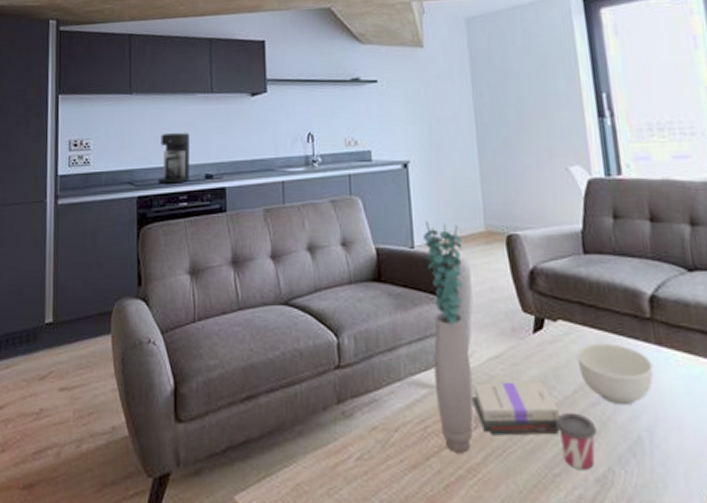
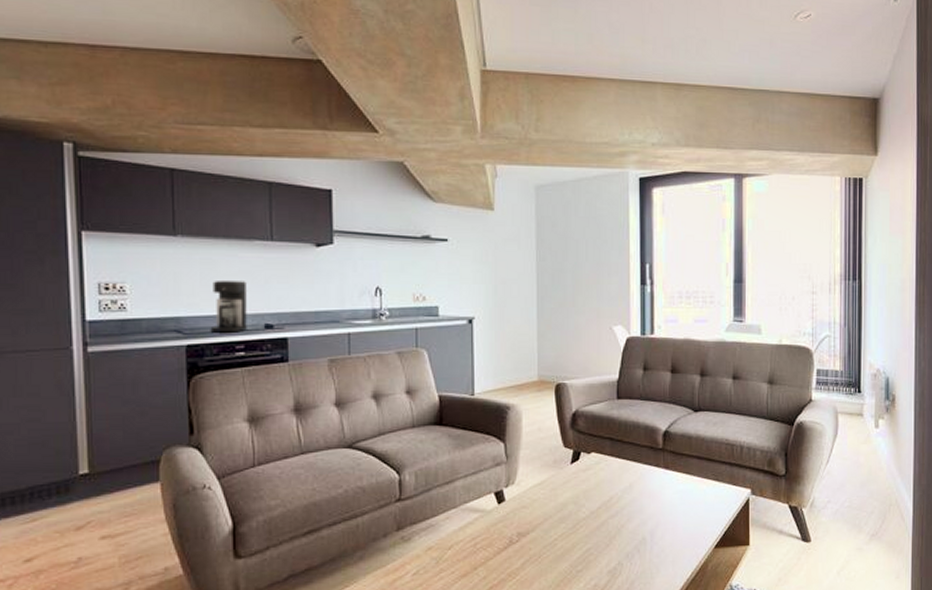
vase: present [423,220,474,453] -> none [483,371,518,562]
books: present [471,381,561,436] -> none [515,502,587,546]
cup: present [556,412,597,471] -> none [582,523,613,566]
bowl: present [576,343,654,406] -> none [603,469,660,516]

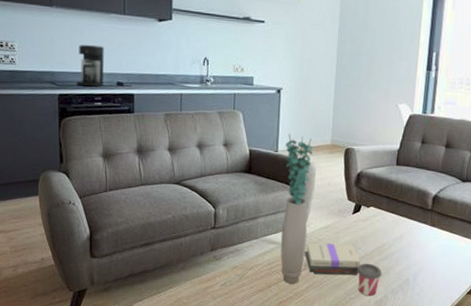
vase: none [483,371,518,562] -> present [280,133,314,284]
books: none [515,502,587,546] -> present [303,243,361,276]
cup: none [582,523,613,566] -> present [357,263,382,297]

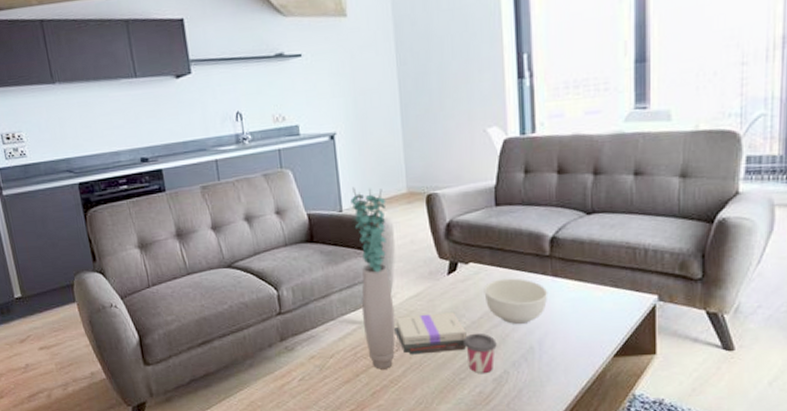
coffee maker: present [76,45,104,87] -> none [91,119,126,170]
bowl: none [378,222,426,261] -> present [484,278,548,325]

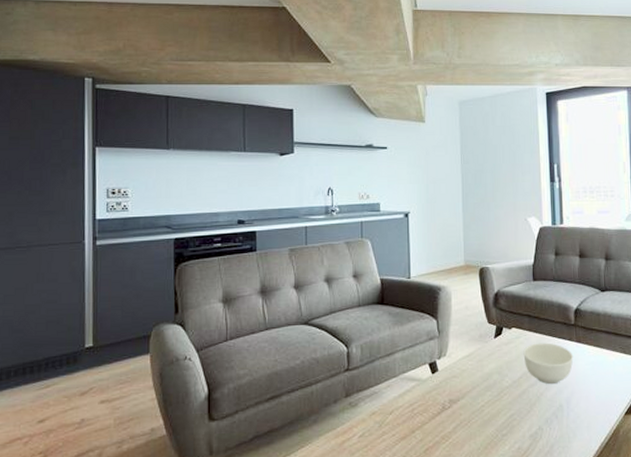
vase: present [350,186,396,370] -> none [418,257,449,426]
books: present [393,312,468,355] -> none [447,372,510,412]
cup: present [464,333,497,374] -> none [506,391,533,431]

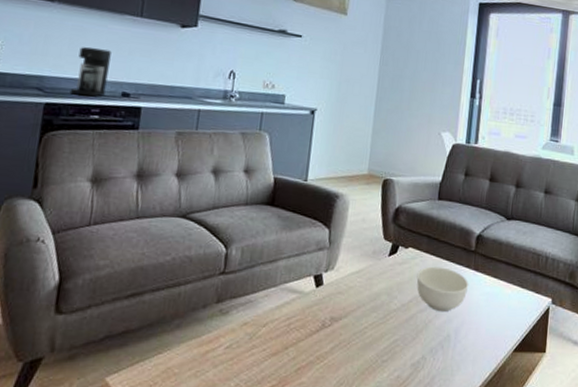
coffee maker: none [194,185,224,228] -> present [70,47,112,97]

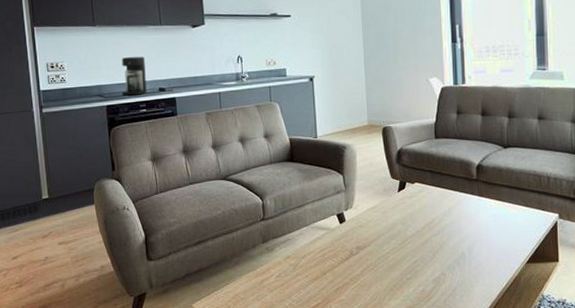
bowl: present [416,266,469,313] -> none [426,196,476,235]

